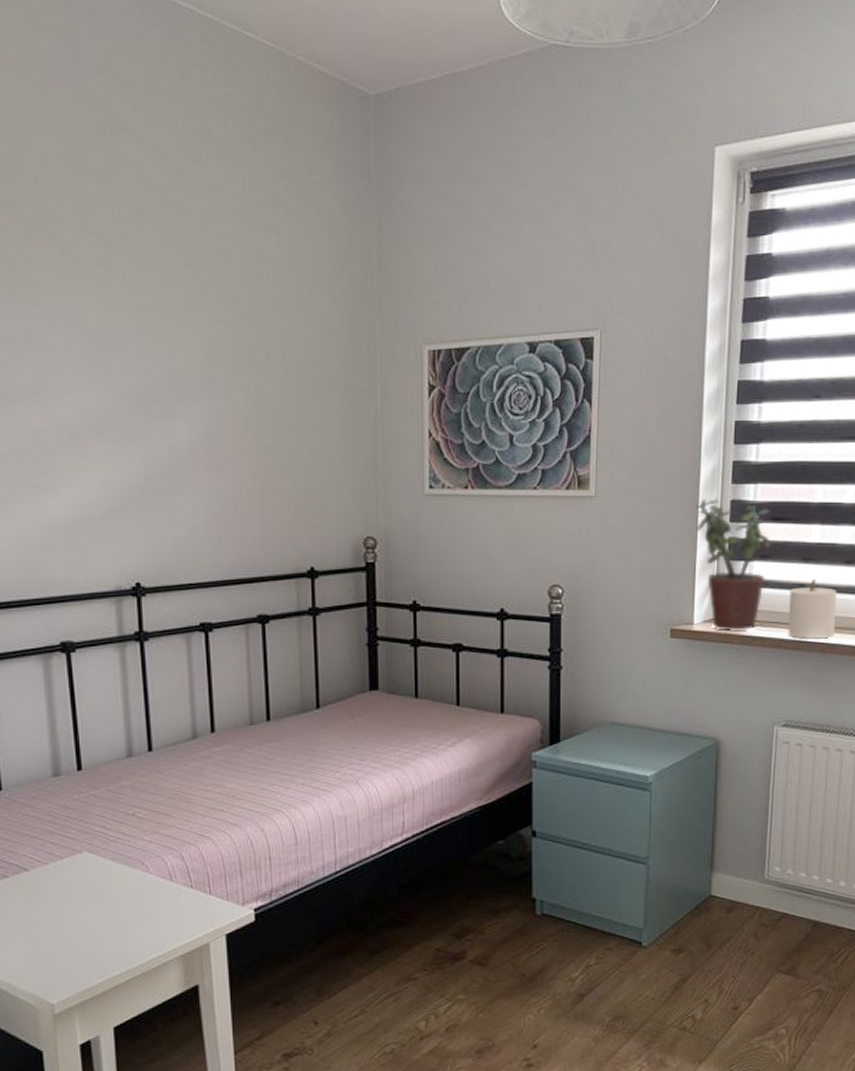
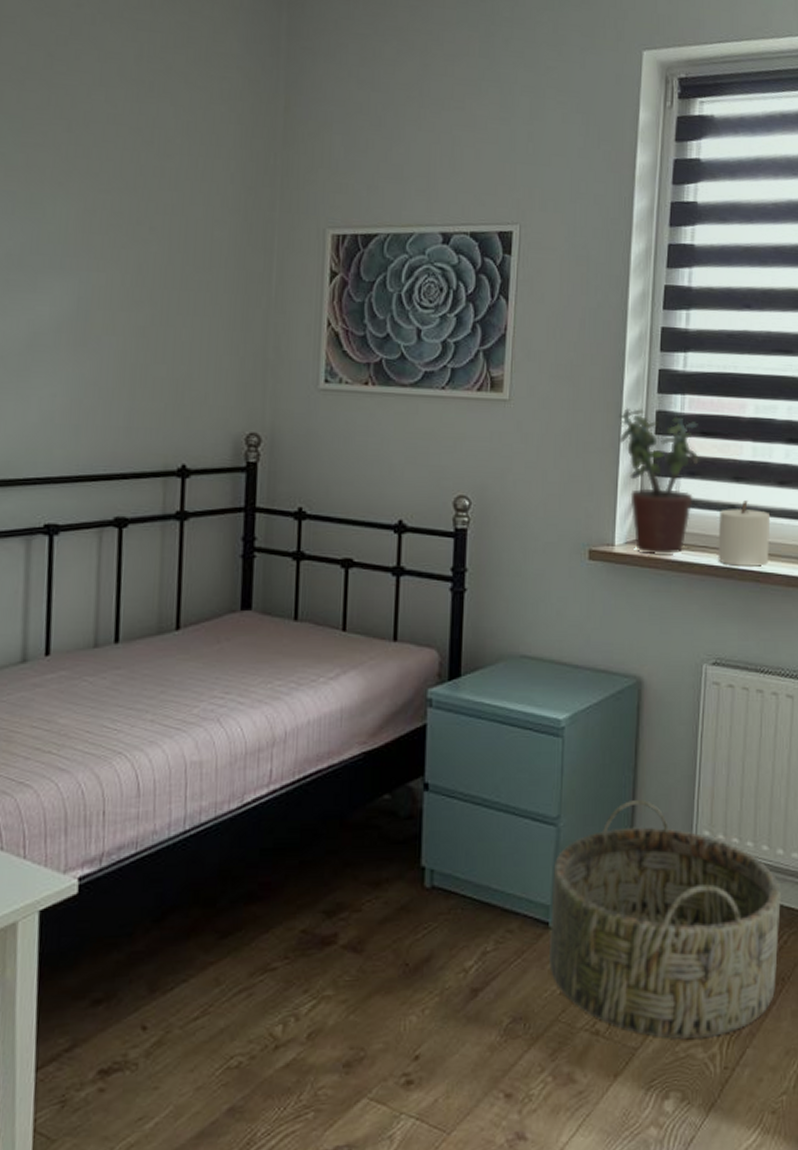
basket: none [643,841,843,1034] -> present [549,799,781,1039]

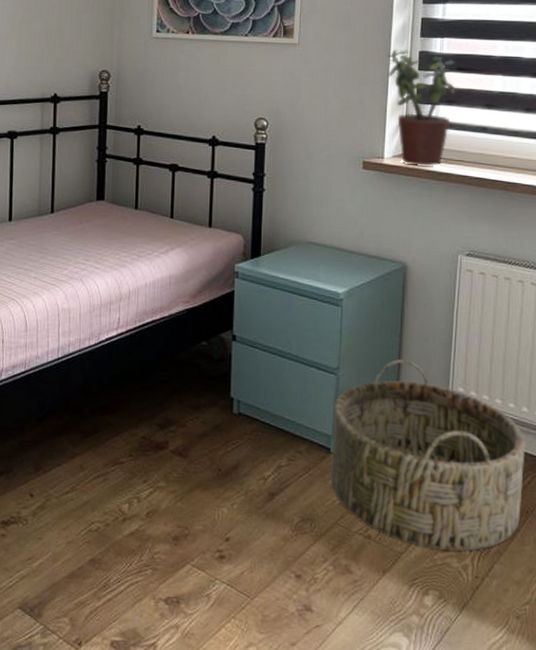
candle: present [718,500,769,567] -> none [471,124,517,178]

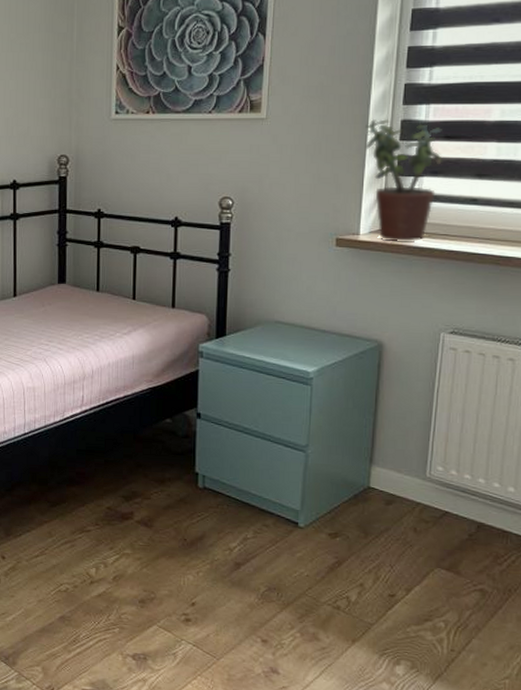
basket: present [331,358,525,551] -> none [298,437,511,626]

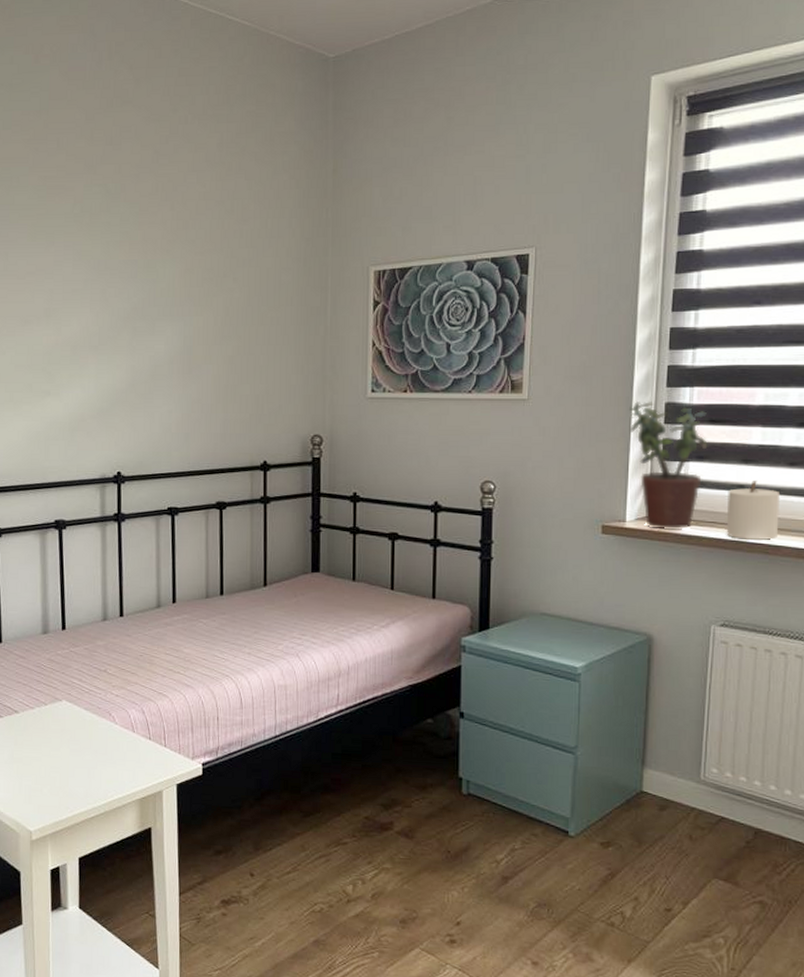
candle: none [458,194,512,251] -> present [726,481,779,540]

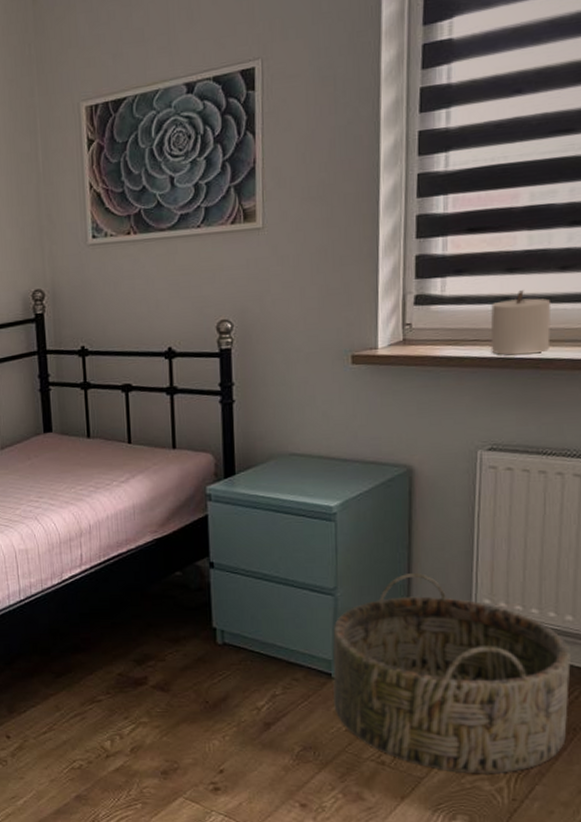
basket: none [569,737,788,942] -> present [332,572,571,773]
potted plant: present [629,400,708,529] -> none [376,216,466,353]

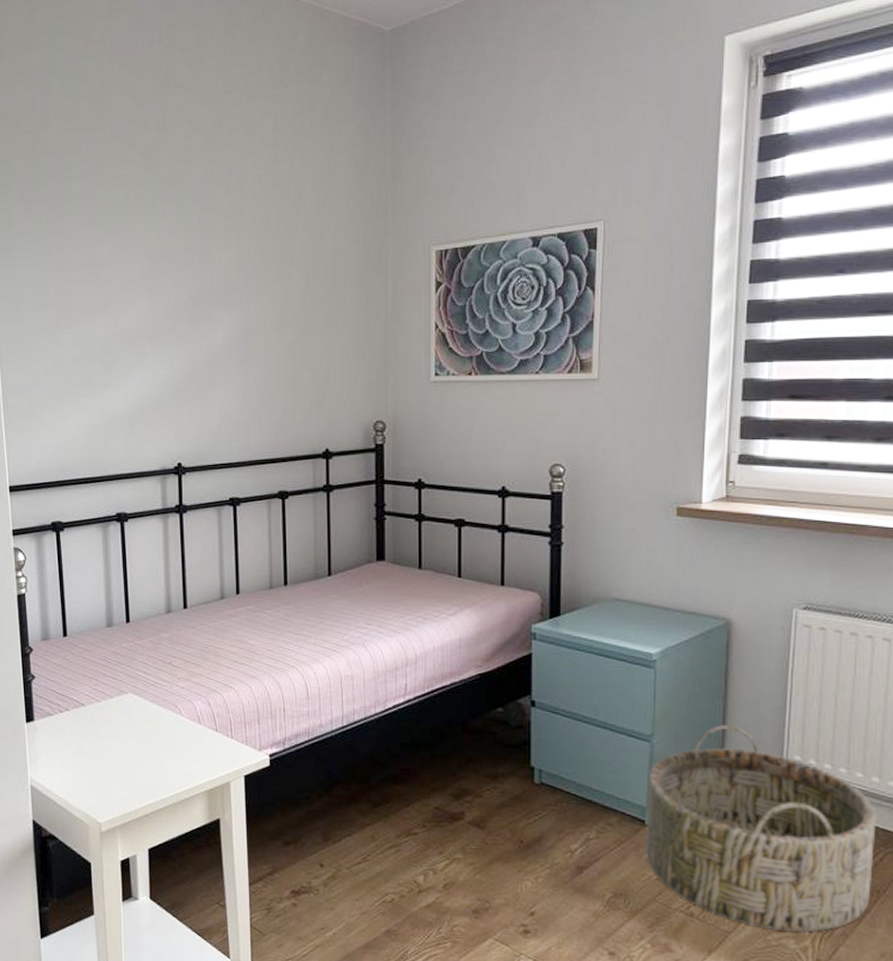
candle: present [490,290,551,356] -> none [808,458,865,519]

